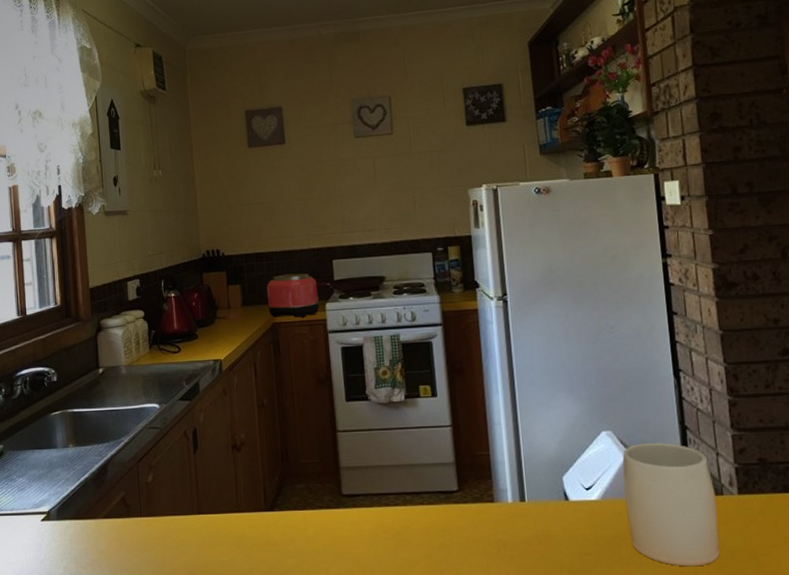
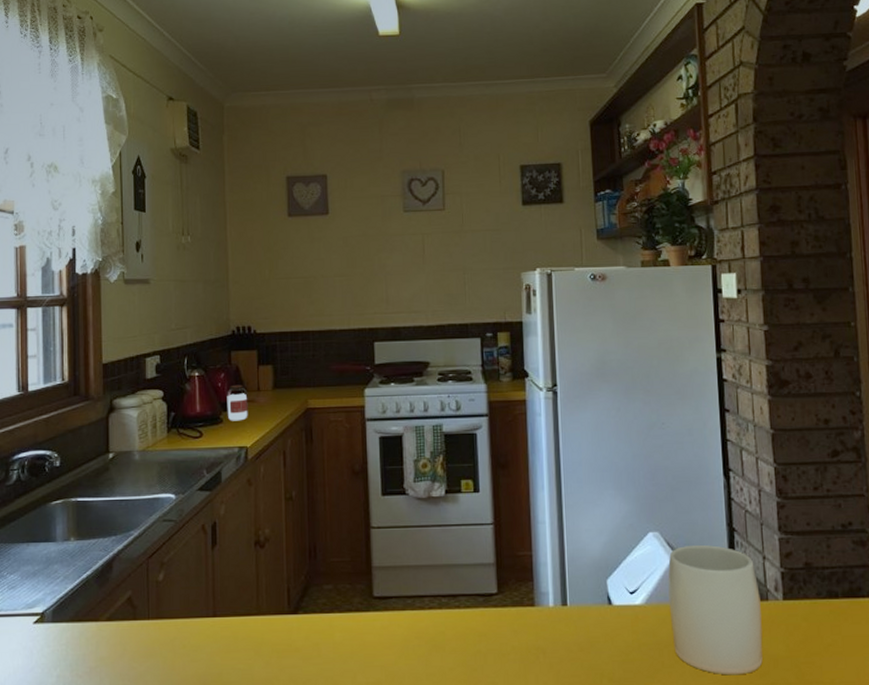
jar: none [200,303,221,337] -> present [227,384,248,421]
toaster: present [266,273,320,318] -> none [301,355,359,403]

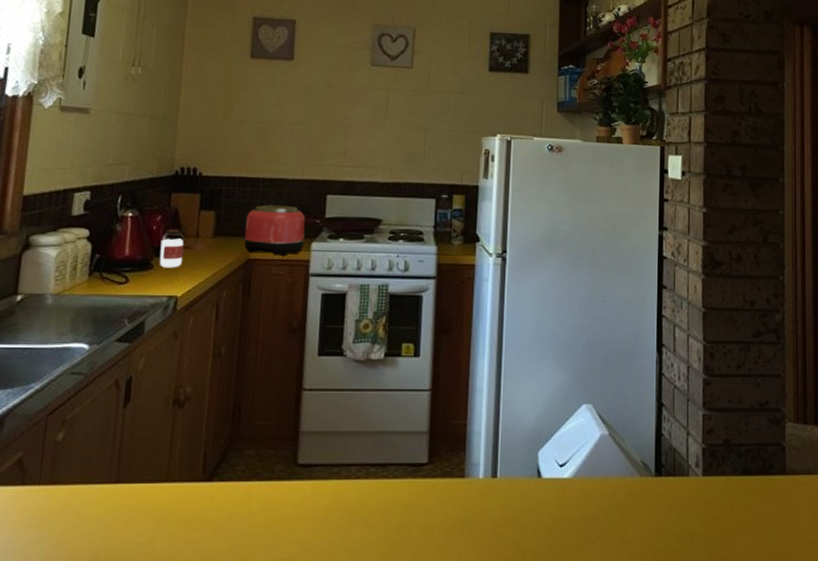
toaster: none [301,355,359,403] -> present [244,204,306,256]
mug: present [667,544,763,675] -> none [596,418,682,552]

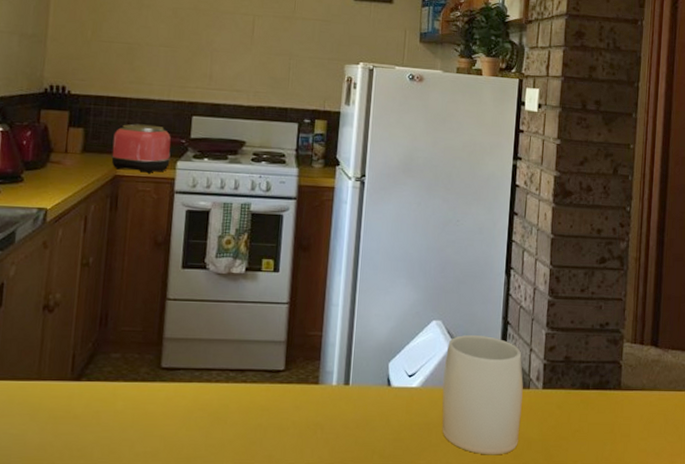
jar: present [159,229,185,268] -> none [29,144,54,182]
mug: none [596,418,682,552] -> present [442,334,524,455]

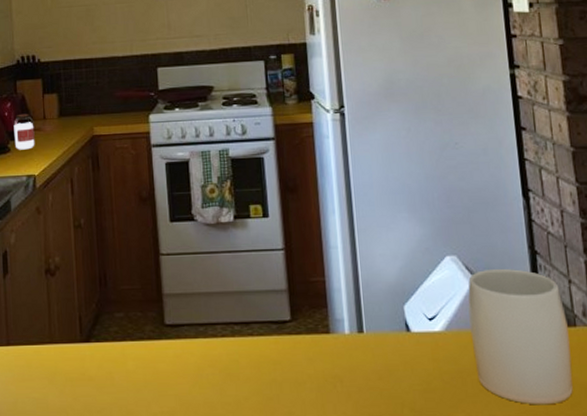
jar: none [29,144,54,182] -> present [13,113,35,150]
toaster: present [111,123,171,173] -> none [85,81,143,130]

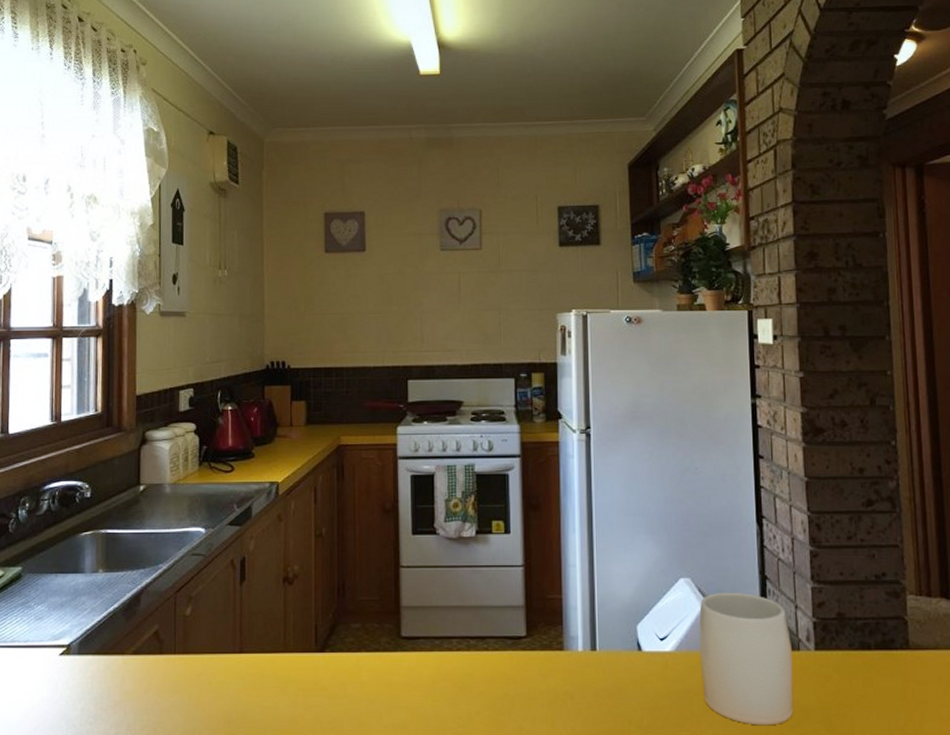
jar: present [13,113,35,150] -> none [259,419,280,456]

